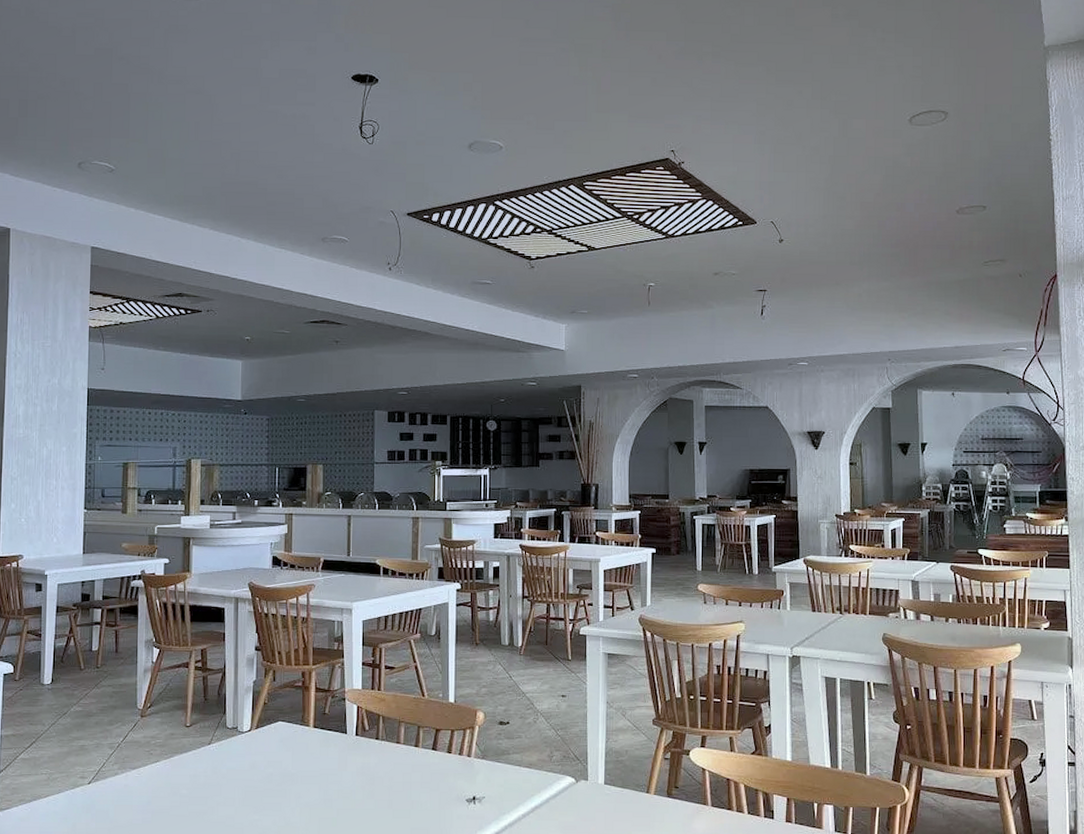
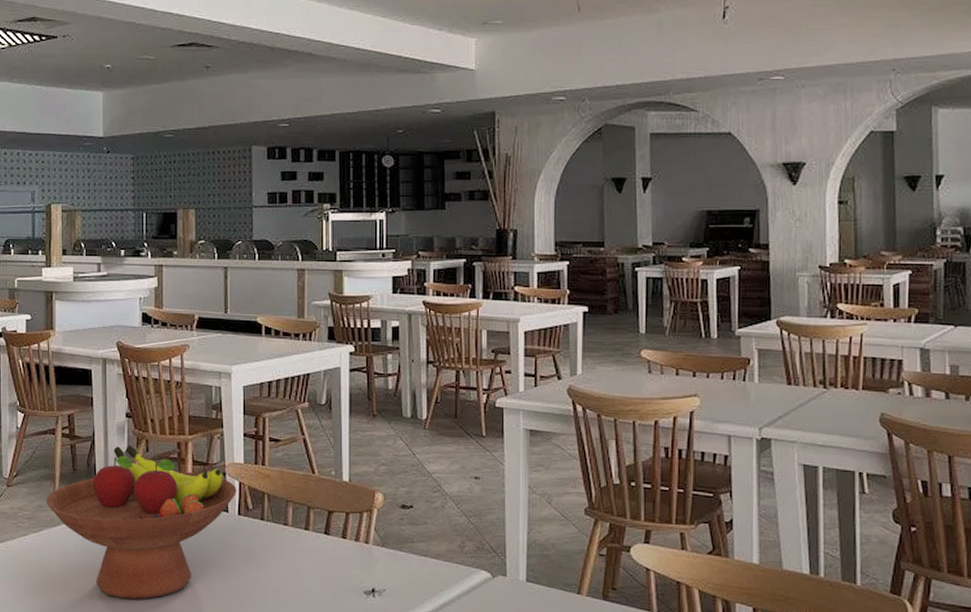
fruit bowl: none [177,675,355,816] -> present [46,444,237,599]

